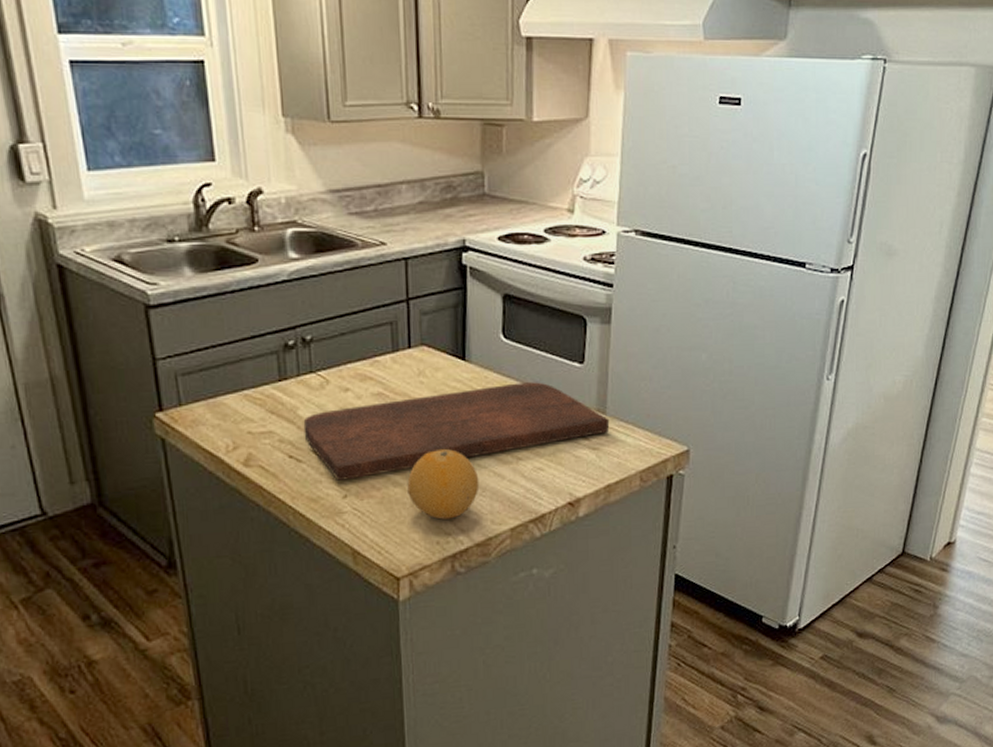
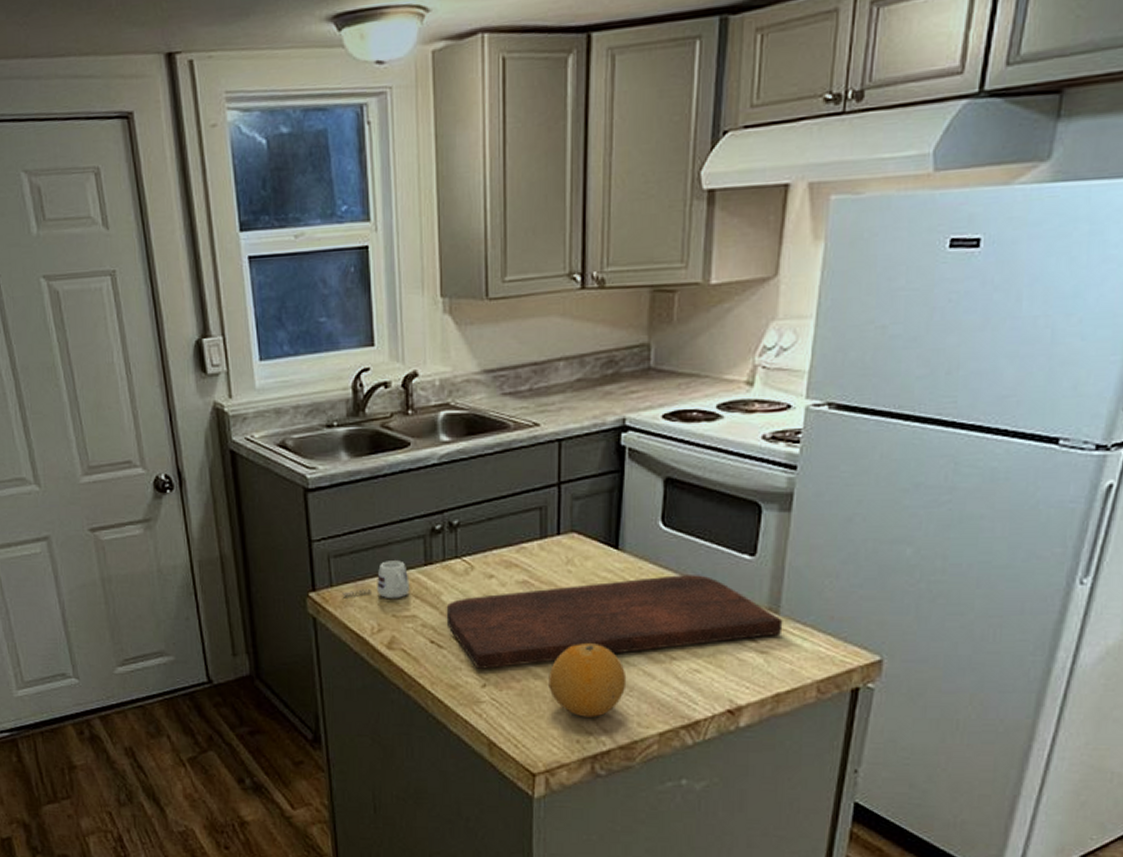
mug: none [192,377,265,416] -> present [342,560,410,599]

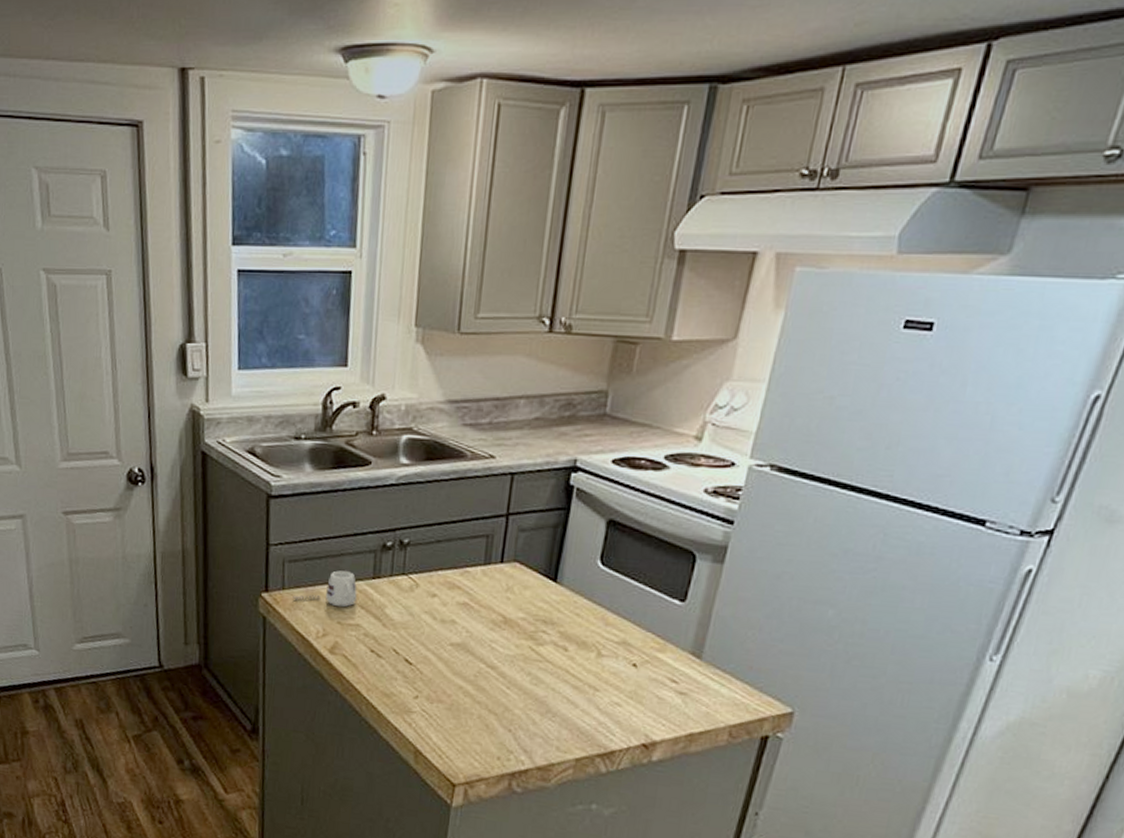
cutting board: present [446,575,783,669] -> none [387,612,704,682]
fruit: present [548,644,627,717] -> none [477,667,551,738]

